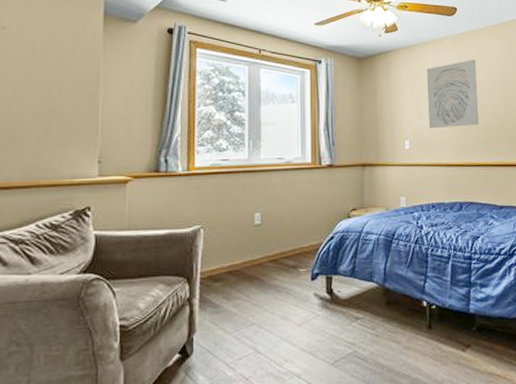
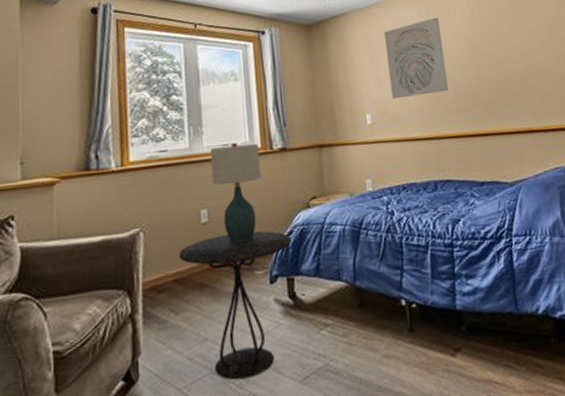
side table: none [234,234,332,359] -> present [179,231,291,380]
table lamp: none [266,157,310,244] -> present [209,143,261,244]

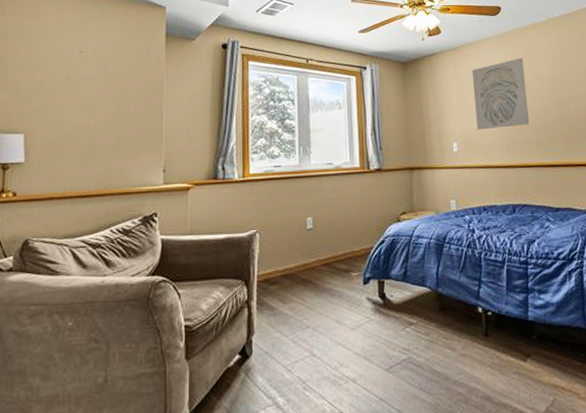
side table: present [179,231,291,380] -> none [288,238,383,363]
table lamp: present [209,143,261,244] -> none [316,162,359,248]

